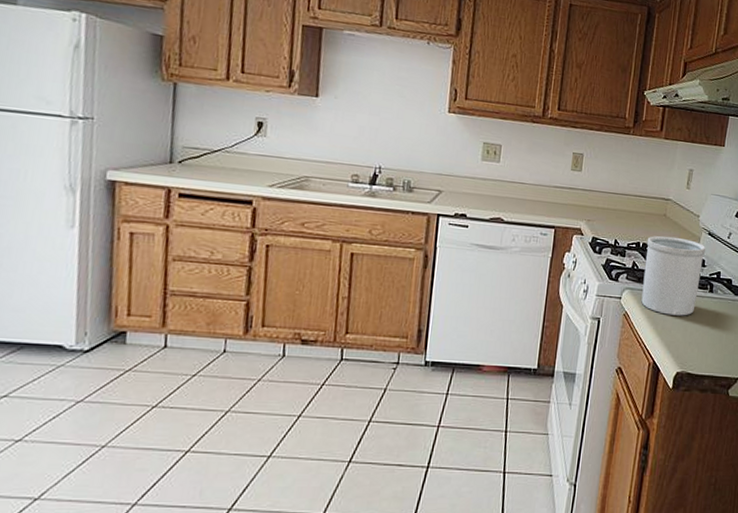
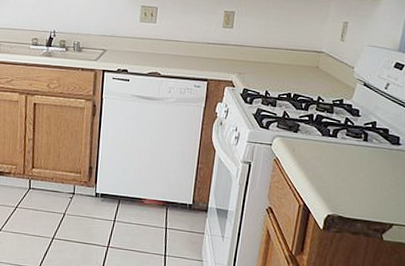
utensil holder: present [641,235,706,316] -> none [292,87,361,163]

